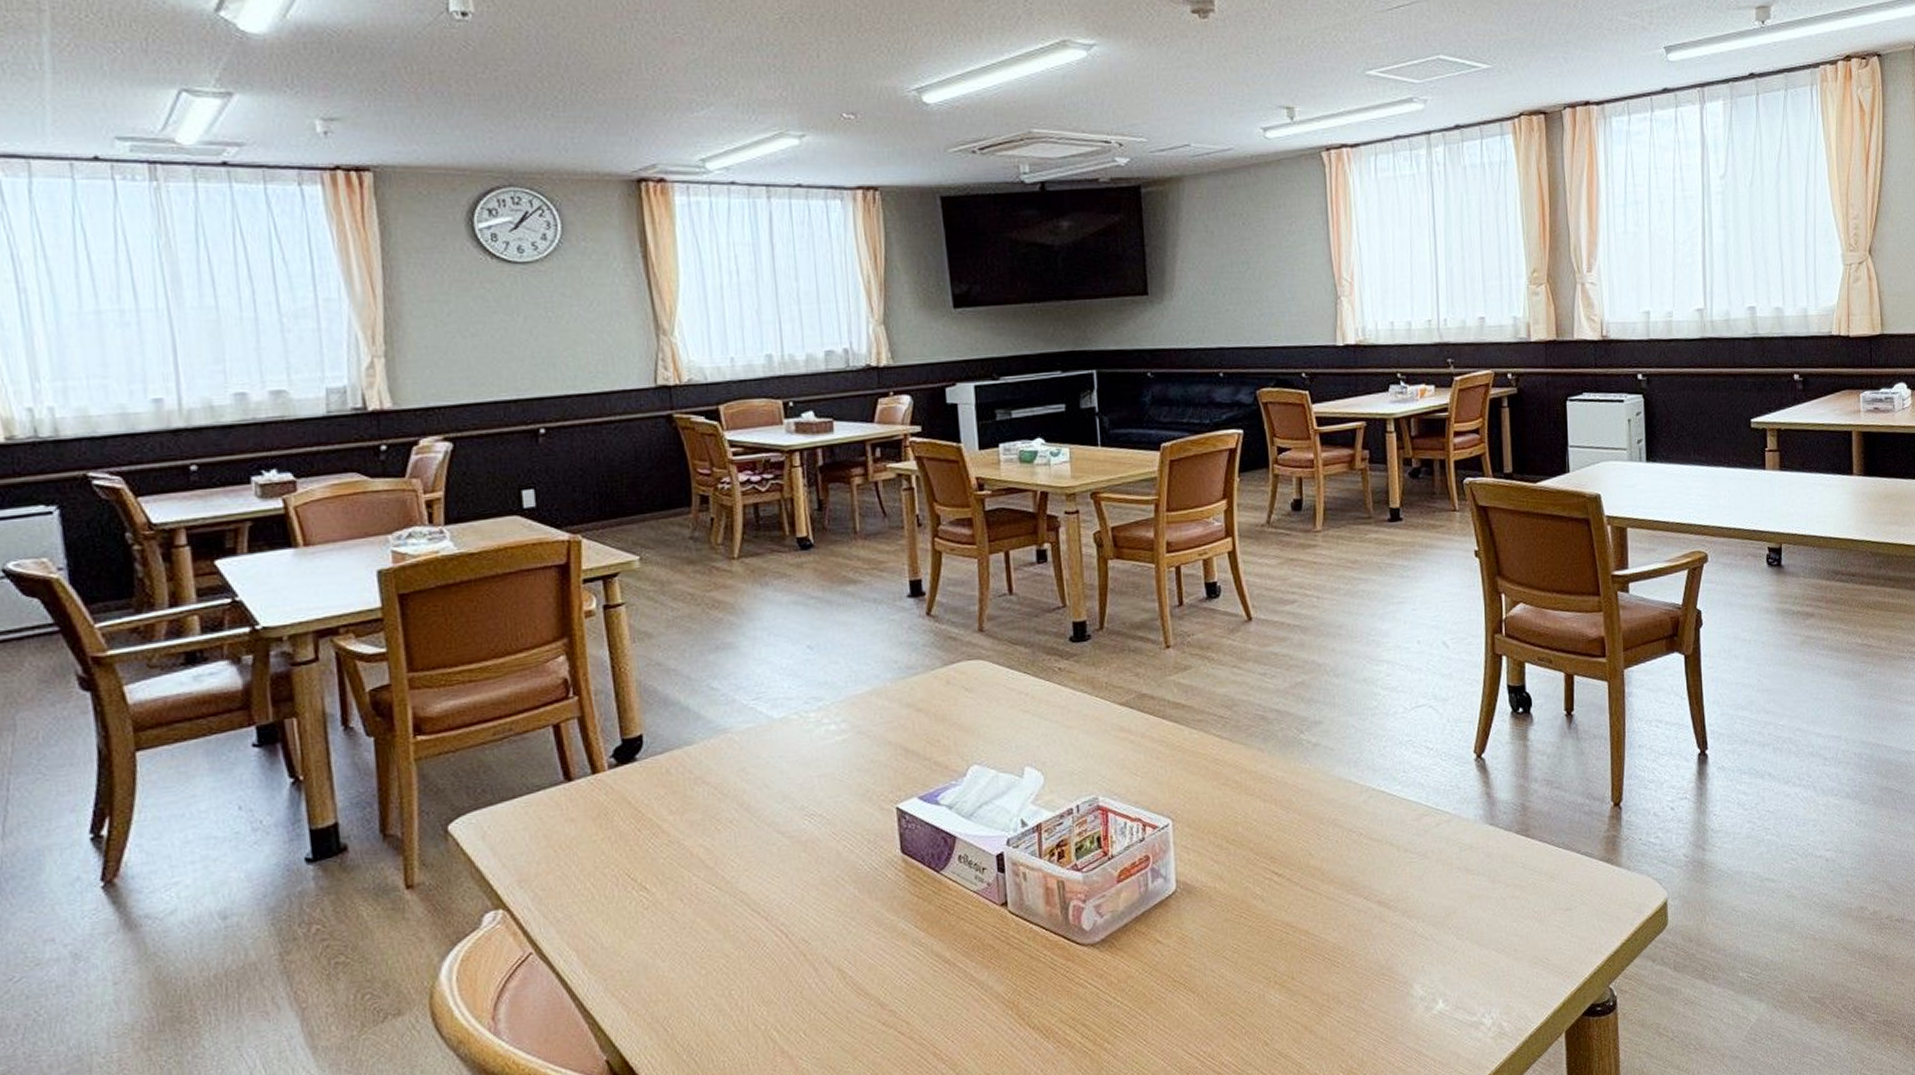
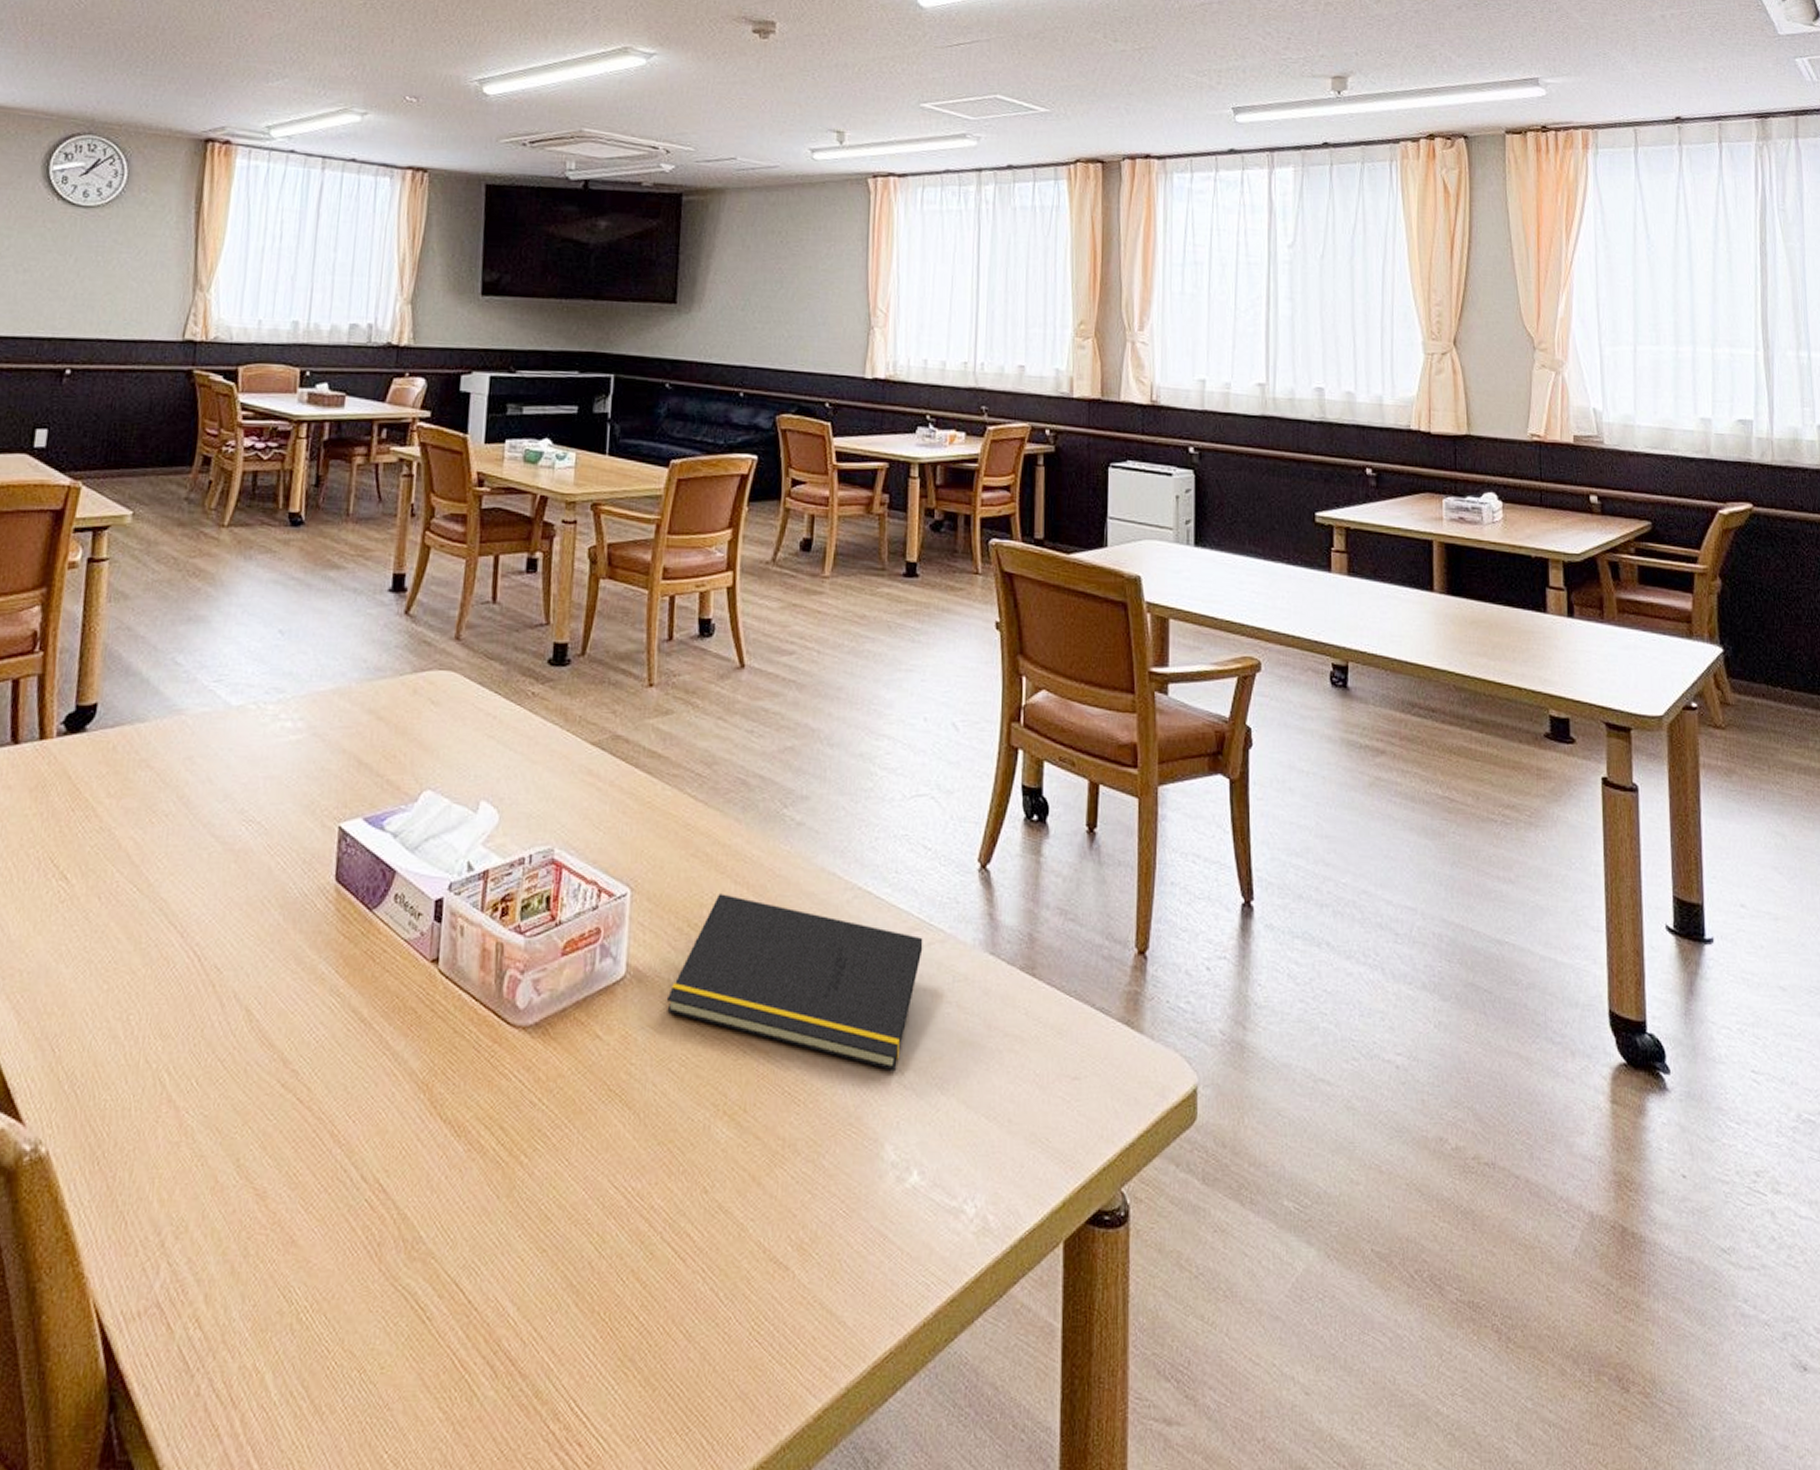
notepad: none [1214,811,1432,928] -> present [666,894,923,1070]

